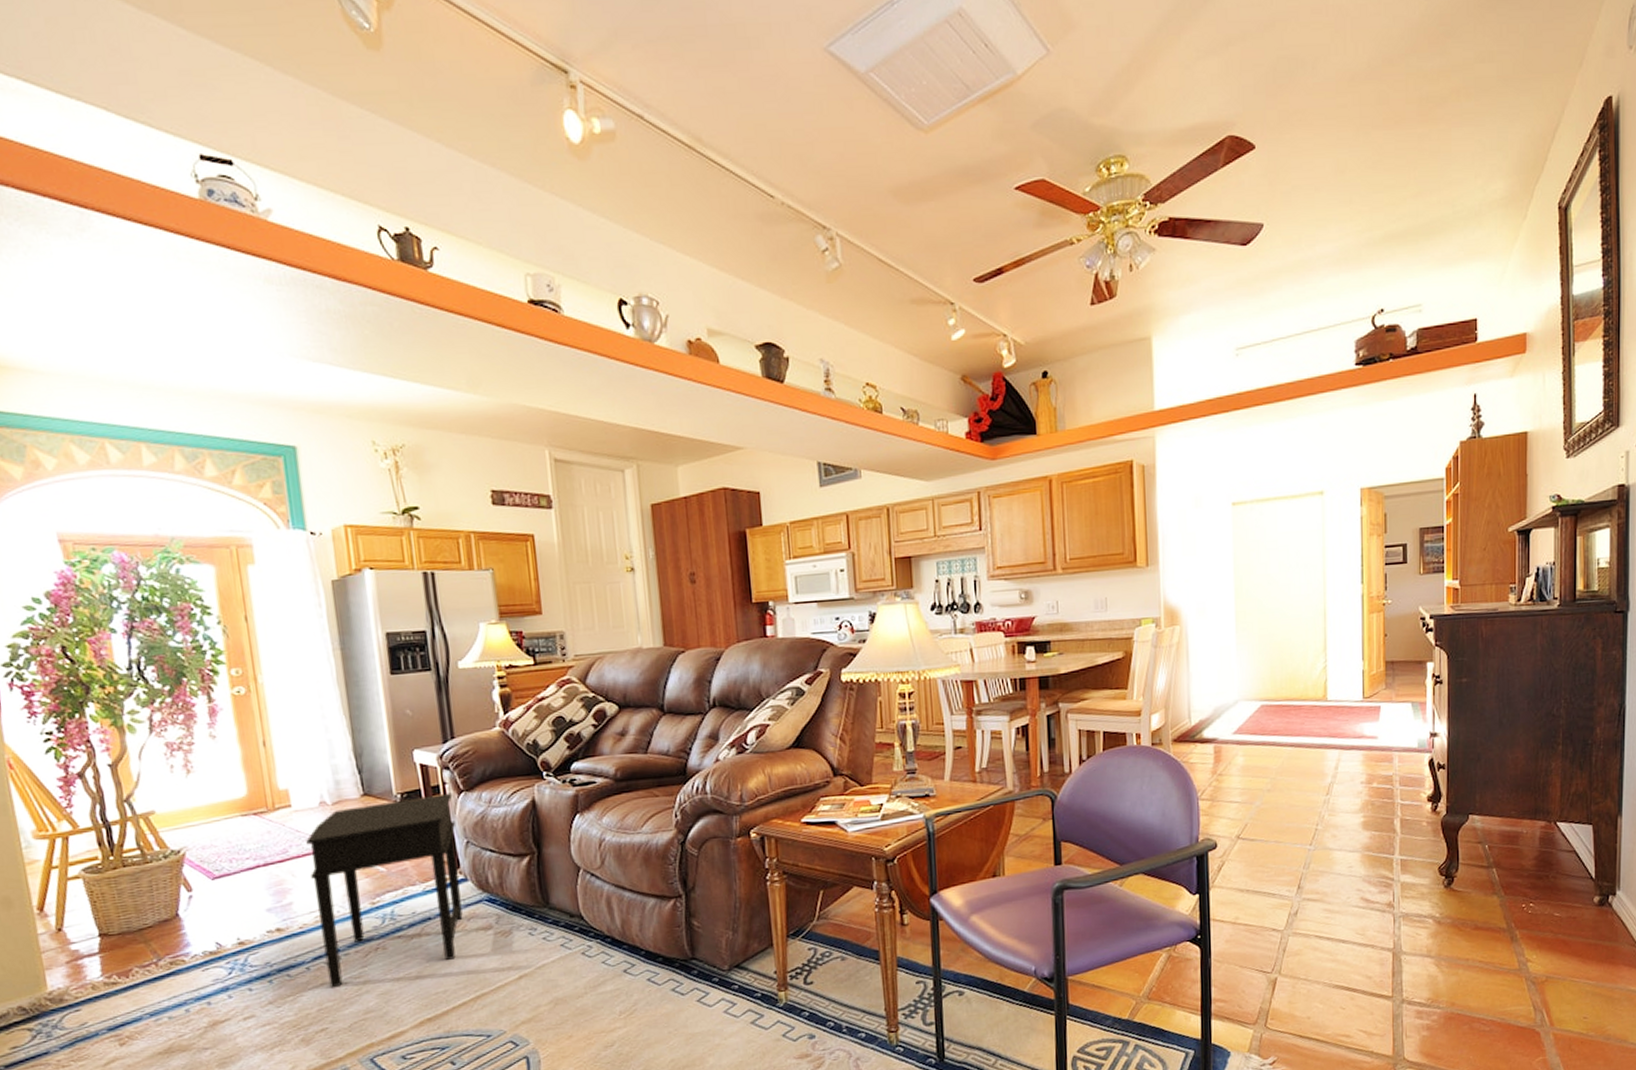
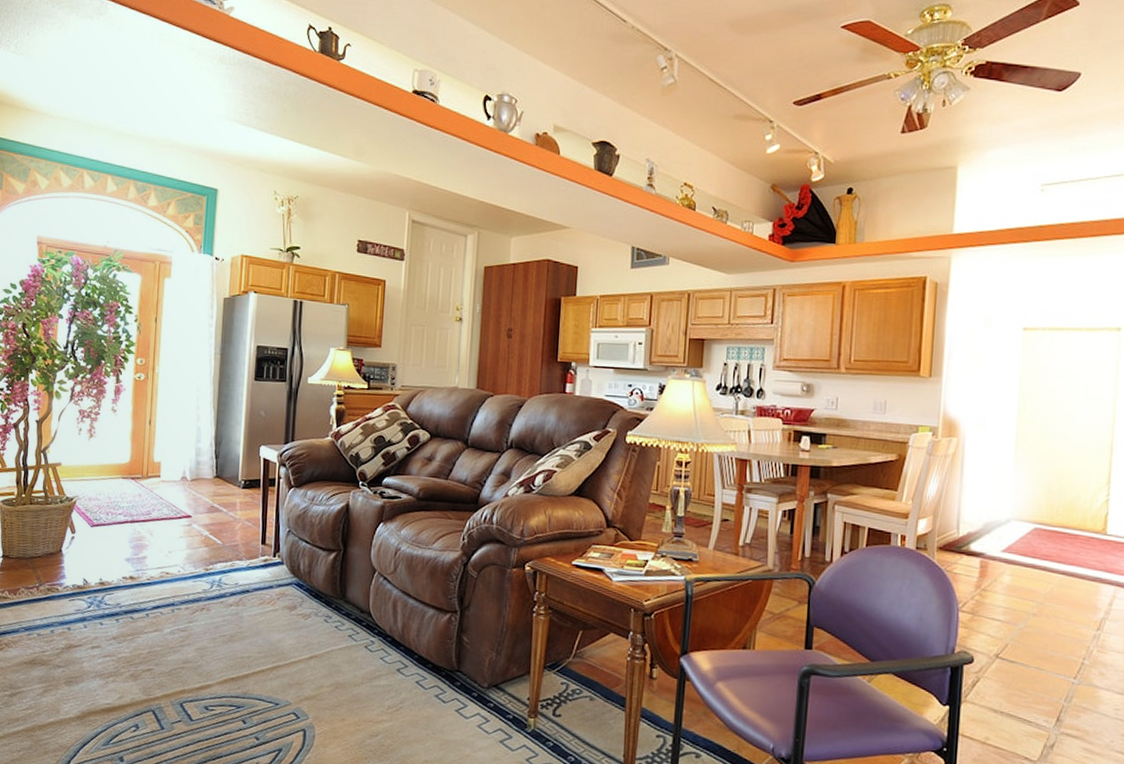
side table: present [306,792,463,988] -> none [161,485,285,636]

